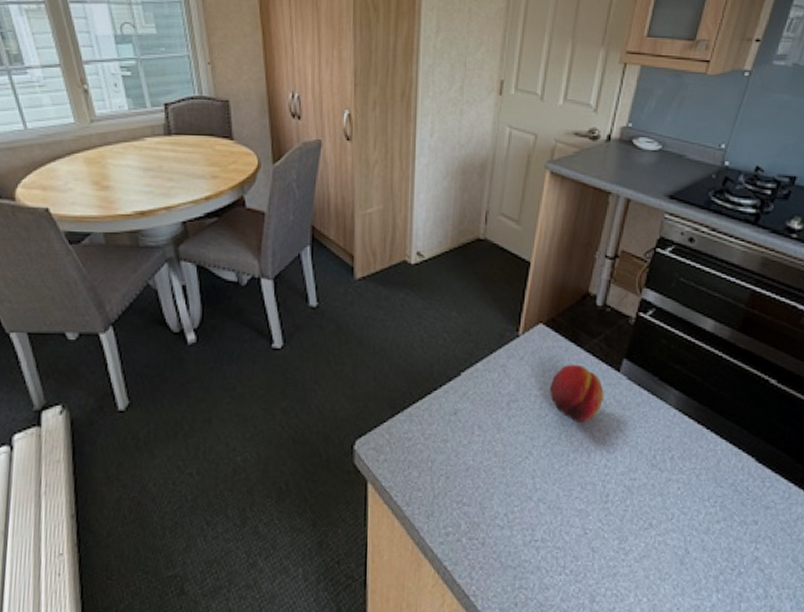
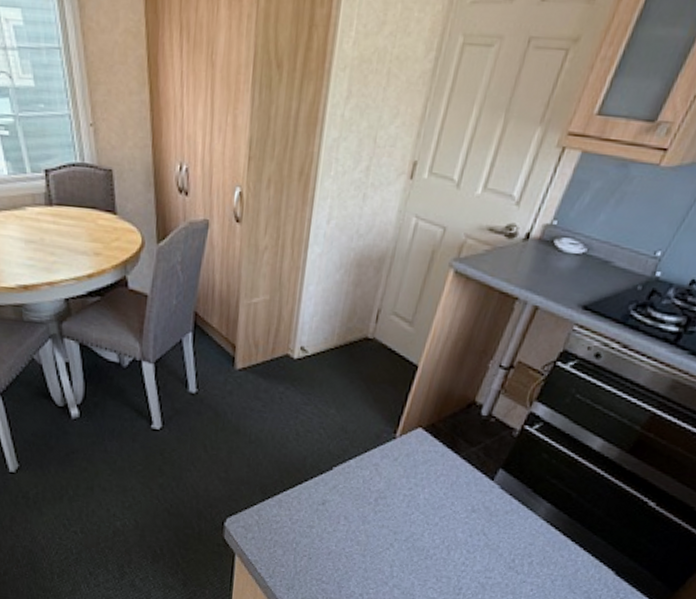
fruit: present [550,364,604,423] -> none [419,469,474,524]

